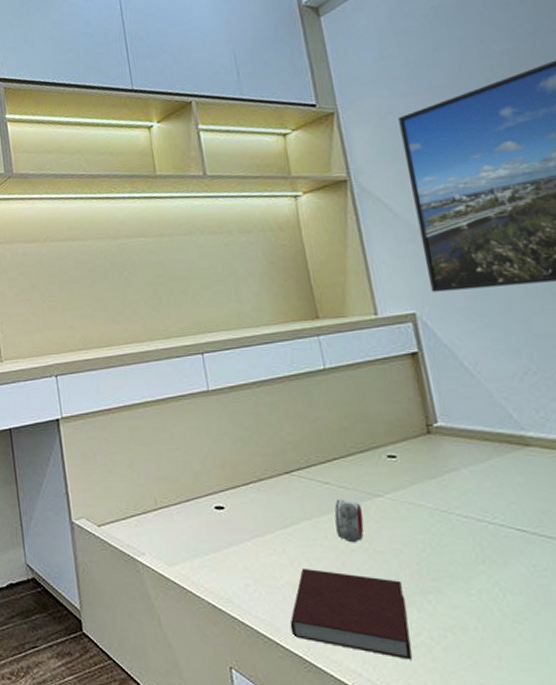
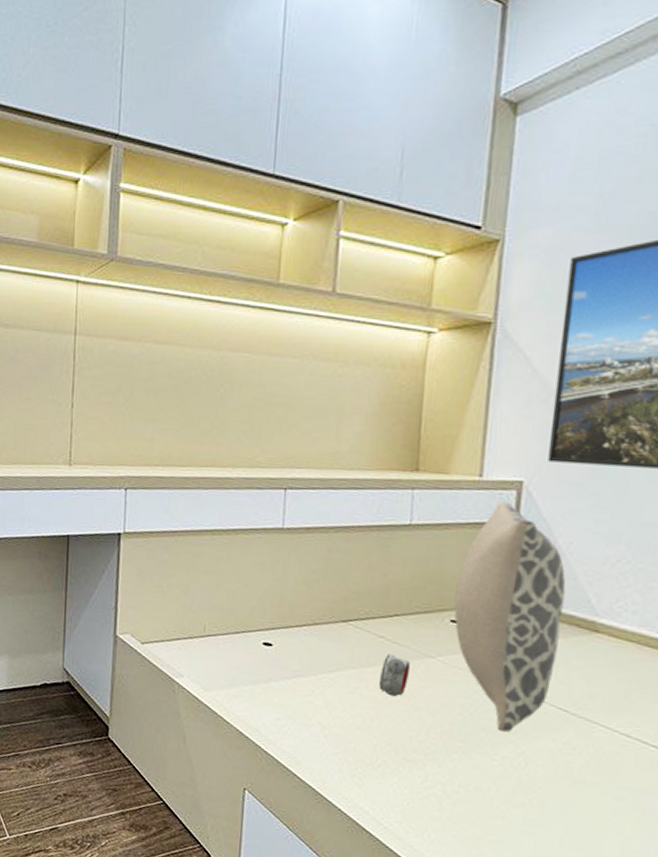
notebook: present [289,568,412,660] -> none [310,711,430,807]
pillow: none [382,334,502,563] -> present [454,501,566,733]

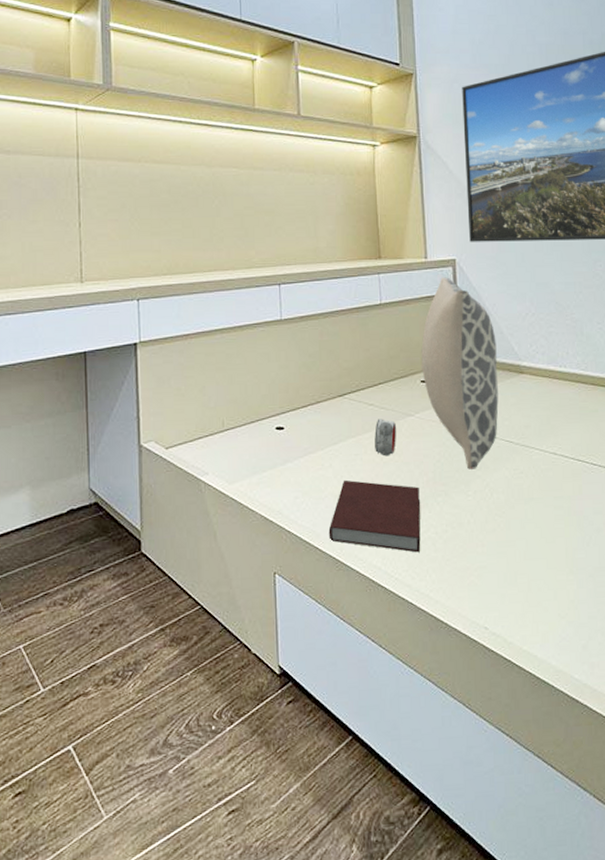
notebook: none [310,711,430,807] -> present [328,479,421,553]

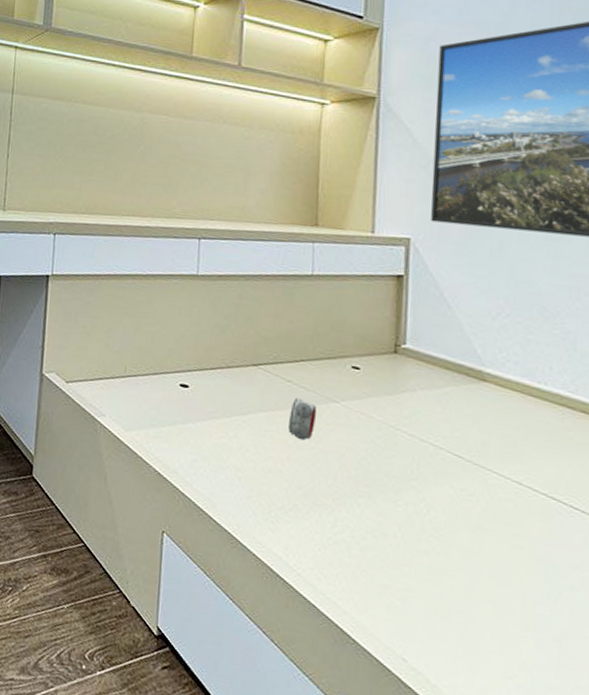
notebook: present [328,479,421,553] -> none [225,454,337,553]
pillow: present [421,277,499,470] -> none [354,256,454,478]

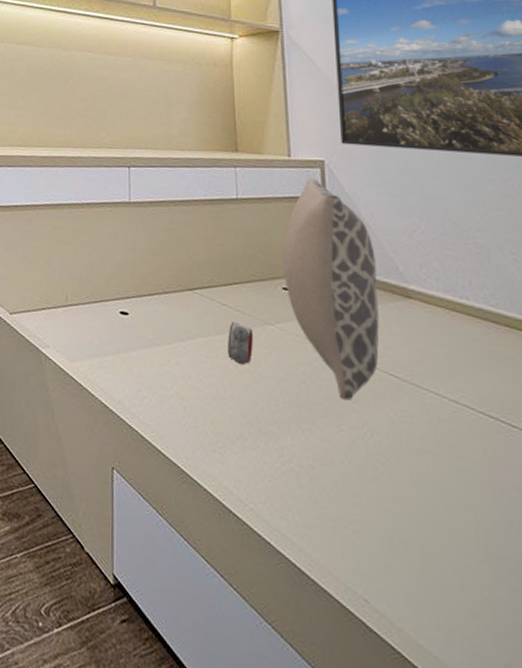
pillow: none [354,256,454,478] -> present [283,178,379,401]

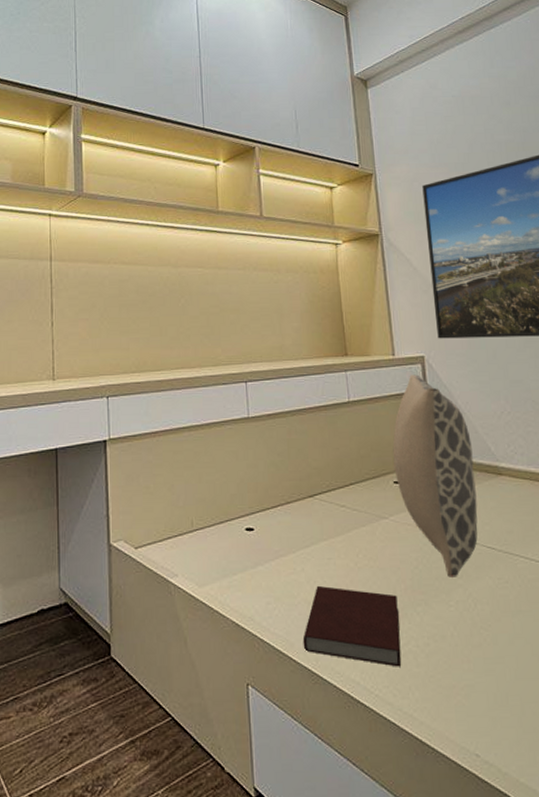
notebook: none [173,381,282,485] -> present [302,585,401,667]
alarm clock: present [228,321,253,365] -> none [347,521,371,561]

